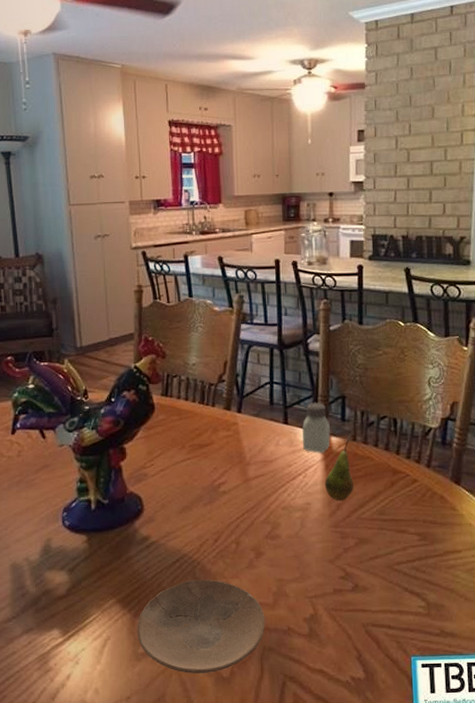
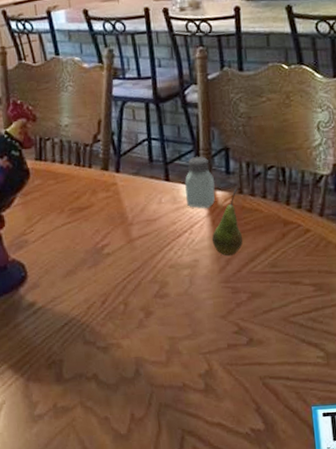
plate: present [137,579,265,675] -> none [30,341,160,433]

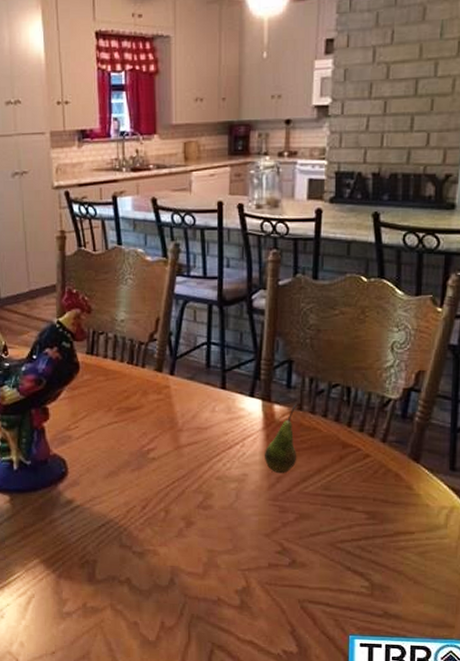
saltshaker: present [185,156,216,208] -> none [241,367,273,421]

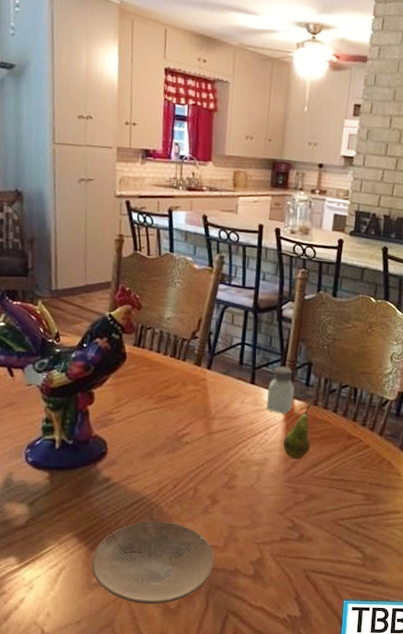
plate: none [61,545,194,637] -> present [91,520,215,605]
saltshaker: none [241,367,273,421] -> present [266,366,294,414]

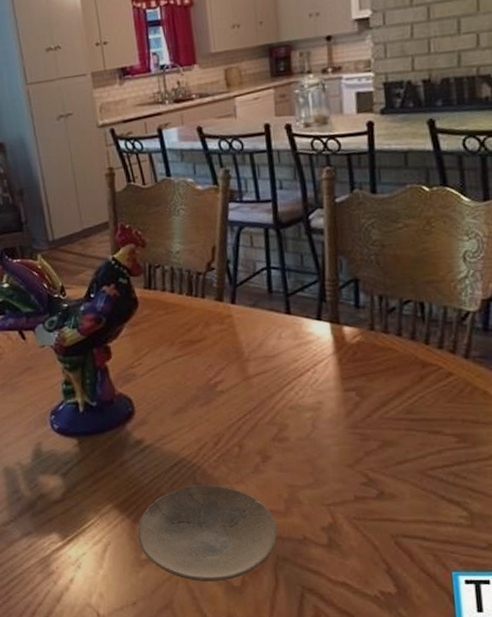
saltshaker: present [266,366,294,414] -> none [308,288,343,345]
fruit: present [283,400,314,460] -> none [338,324,374,399]

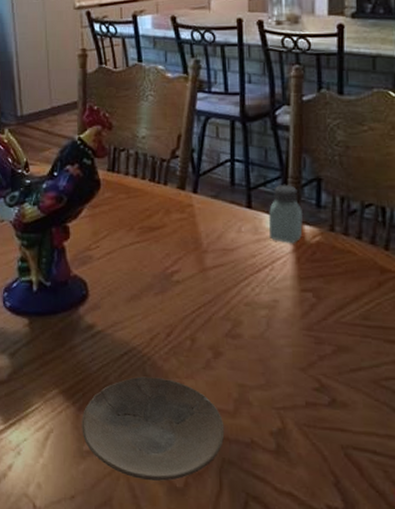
saltshaker: none [308,288,343,345] -> present [268,185,303,243]

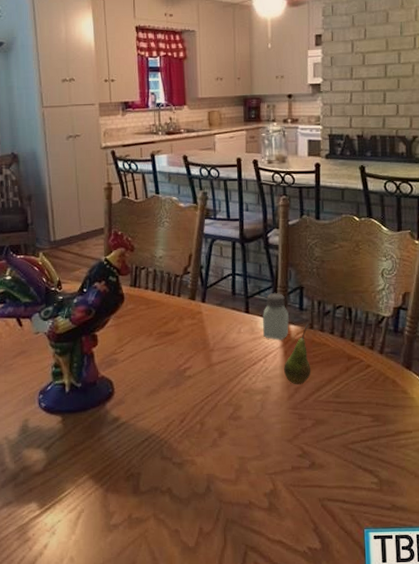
plate: present [81,376,225,482] -> none [109,457,228,544]
fruit: none [296,224,332,301] -> present [284,323,311,385]

